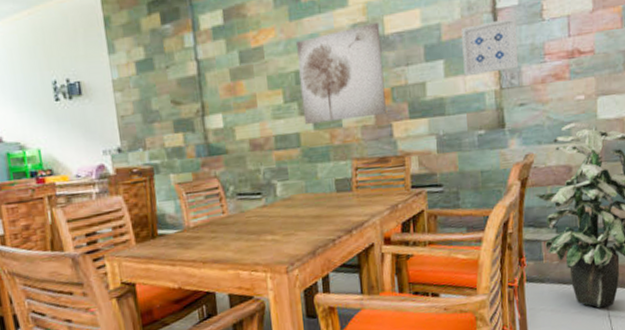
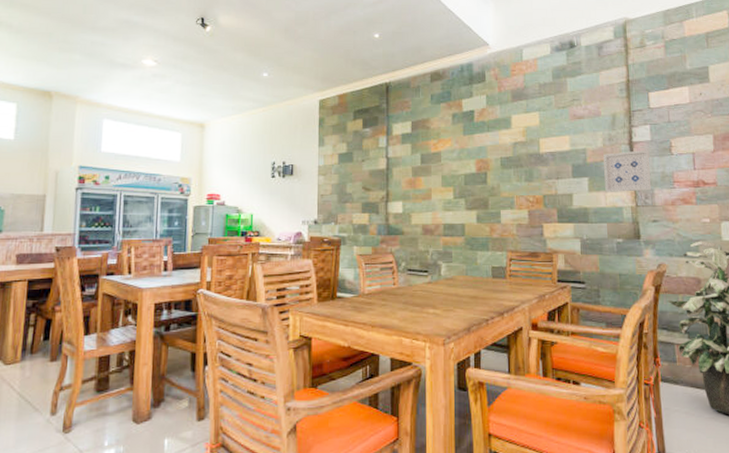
wall art: present [296,23,386,124] -> none [468,143,538,217]

